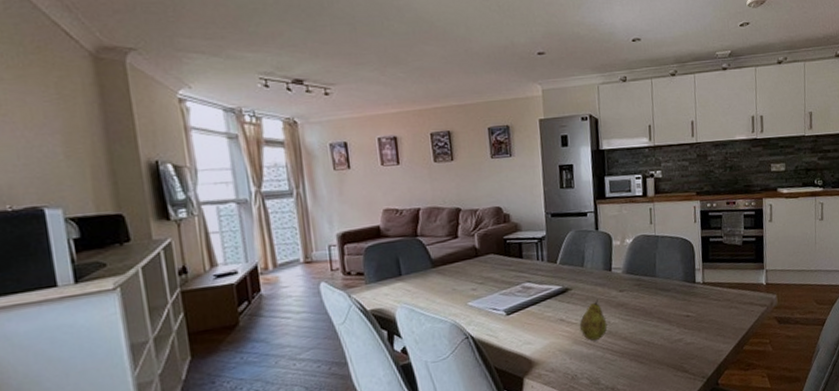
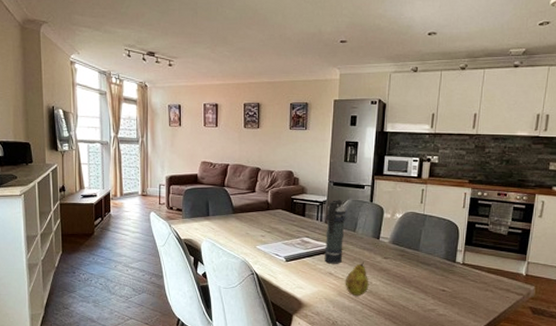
smoke grenade: none [548,232,574,309] -> present [324,200,346,264]

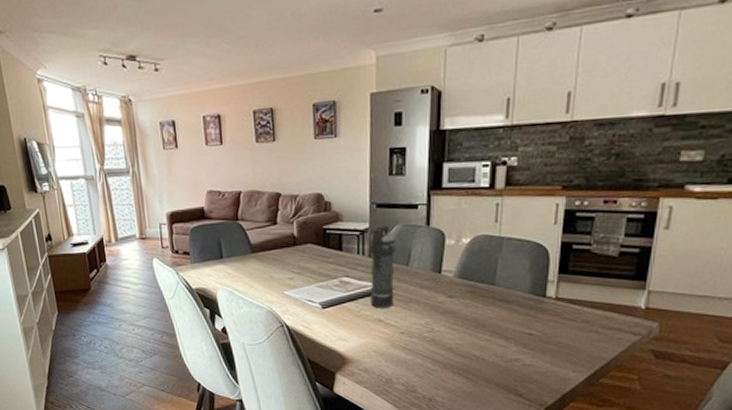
fruit: present [345,261,369,296] -> none [398,302,431,346]

